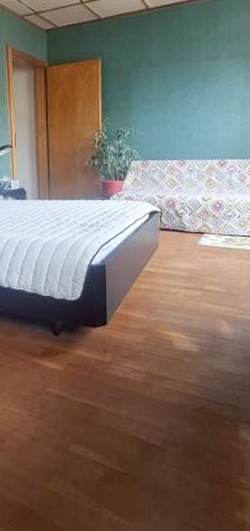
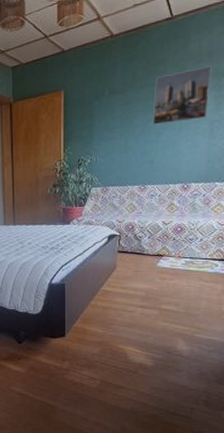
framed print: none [189,47,241,100] -> present [153,65,212,125]

